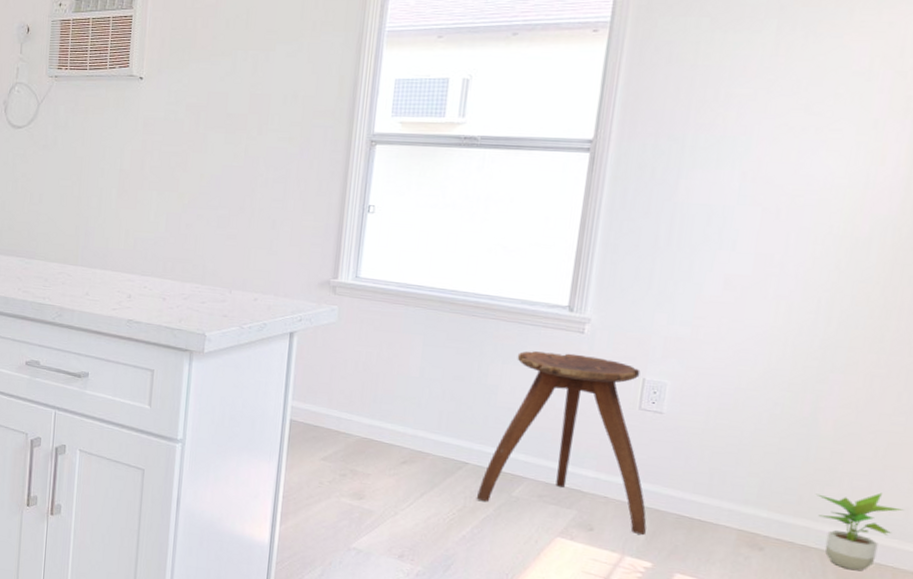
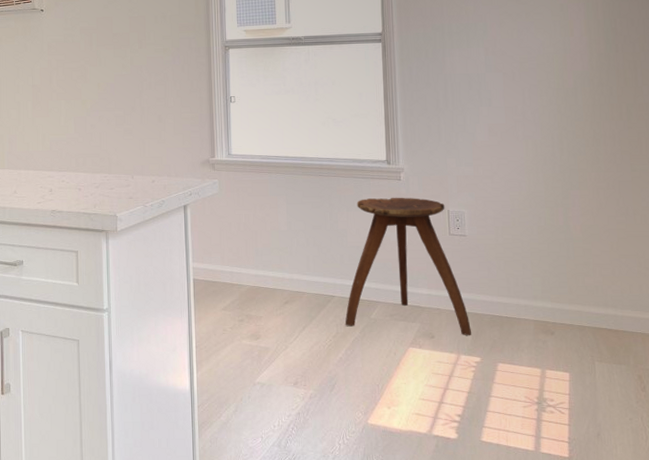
potted plant: present [815,492,903,571] -> none [579,276,638,340]

